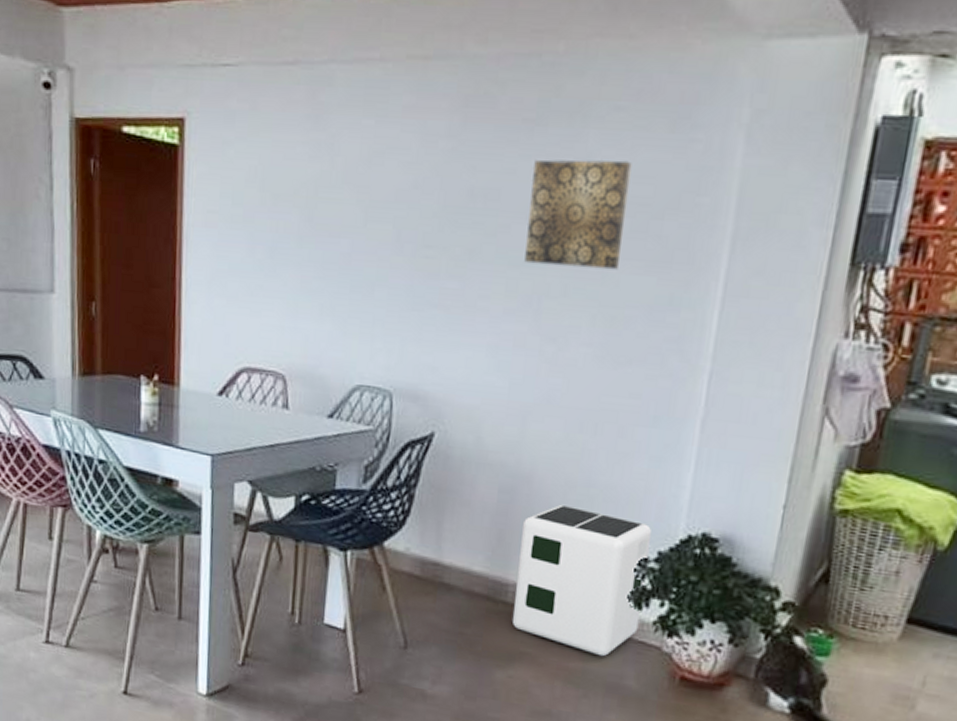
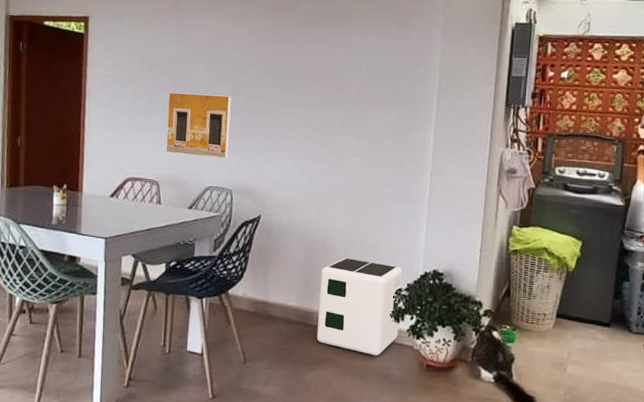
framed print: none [296,237,394,344] -> present [166,92,232,159]
wall art: present [524,159,632,270] -> none [315,45,378,111]

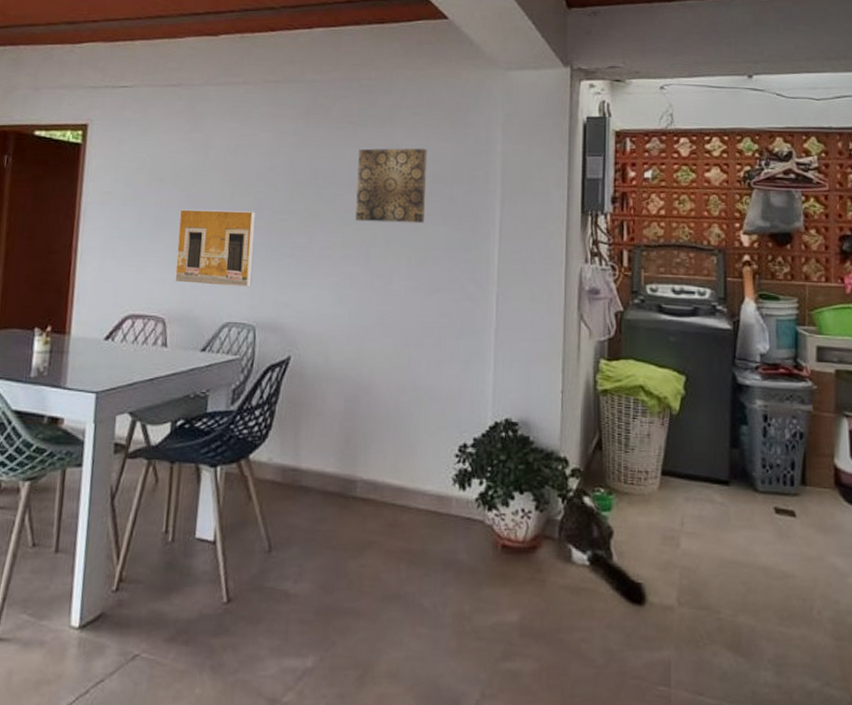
wall art: none [315,45,378,111] -> present [355,148,428,224]
air purifier: present [316,257,403,356] -> none [361,406,468,536]

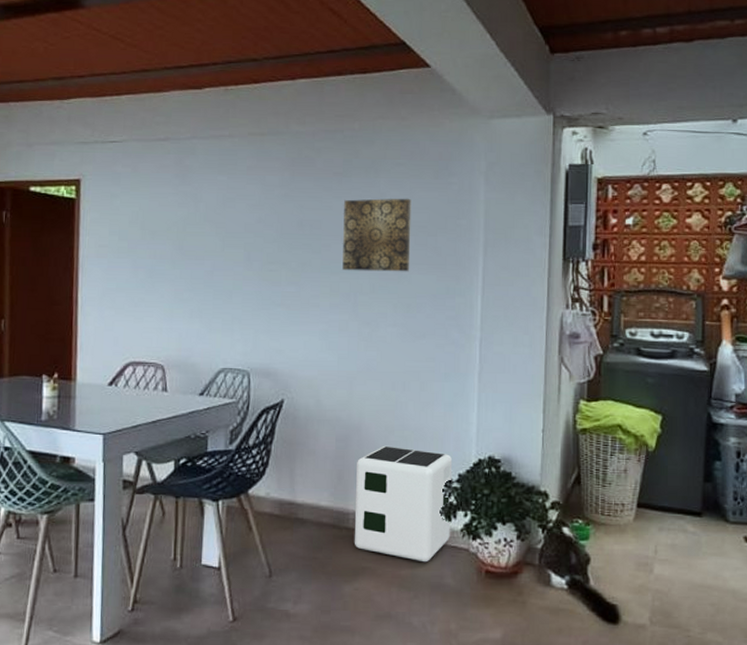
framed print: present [175,209,255,288] -> none [171,261,246,335]
air purifier: none [361,406,468,536] -> present [354,445,453,563]

